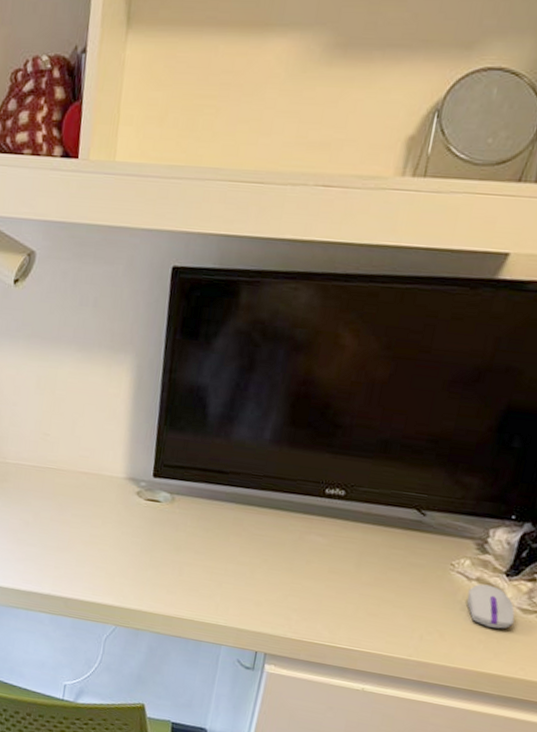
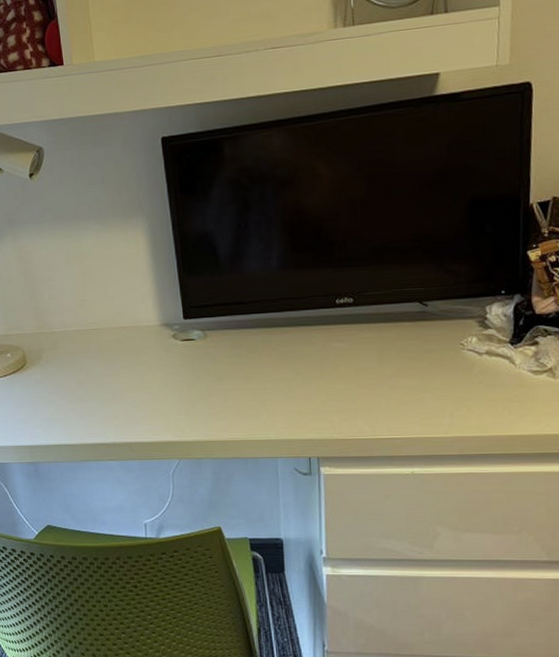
computer mouse: present [467,583,515,629] -> none [482,355,529,393]

